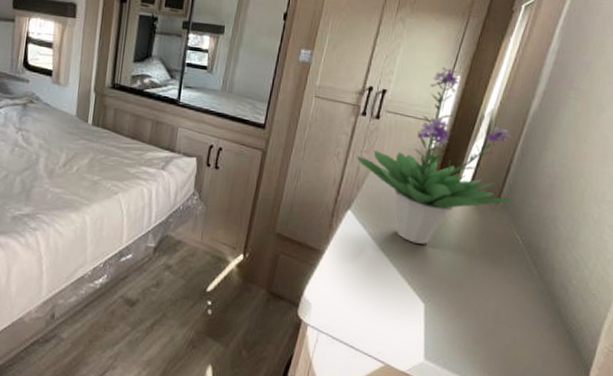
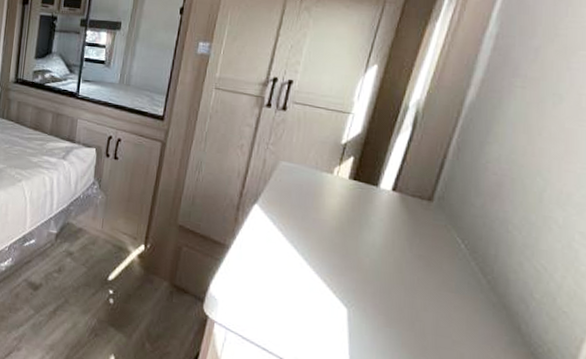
potted plant: present [356,67,515,244] -> none [262,56,452,244]

